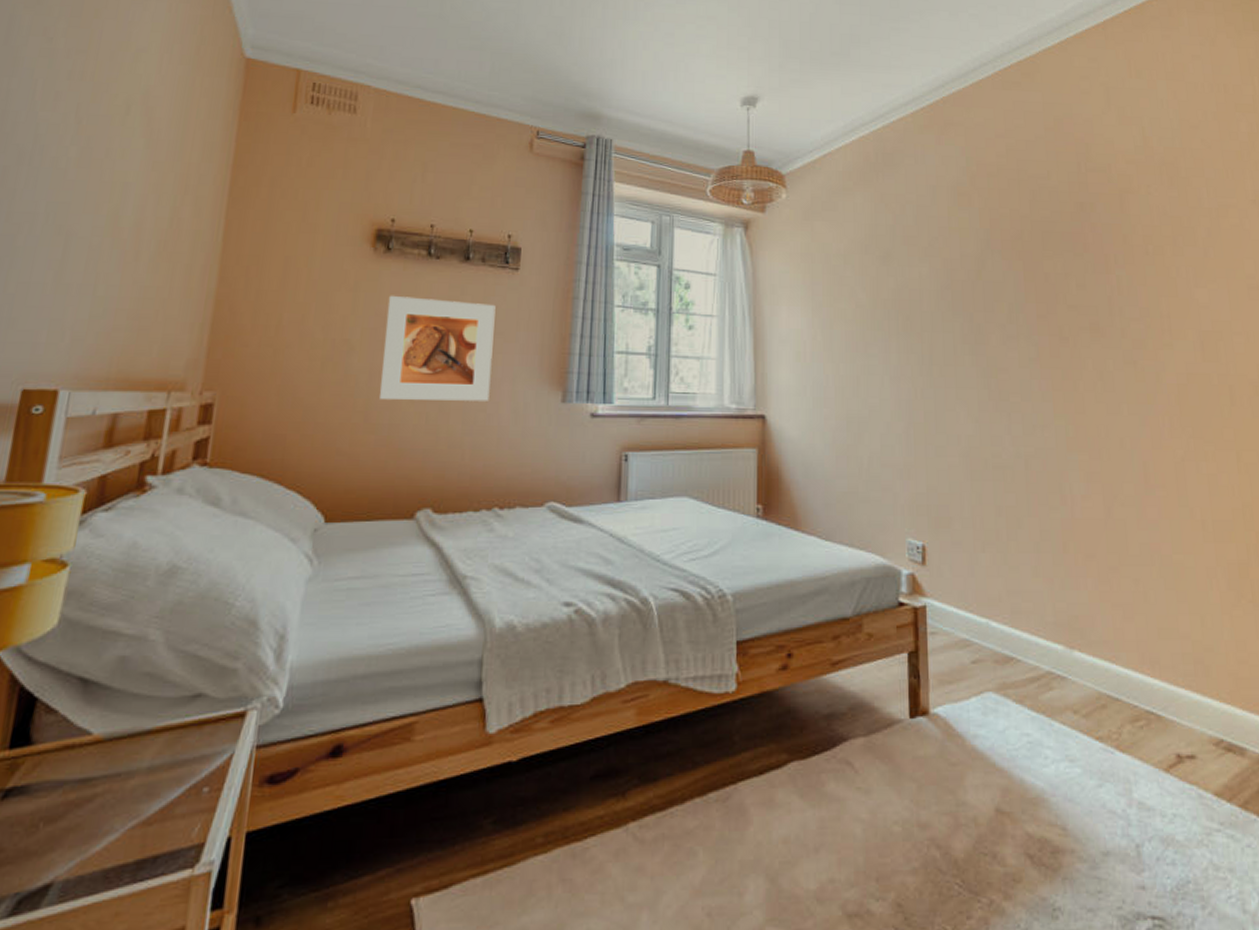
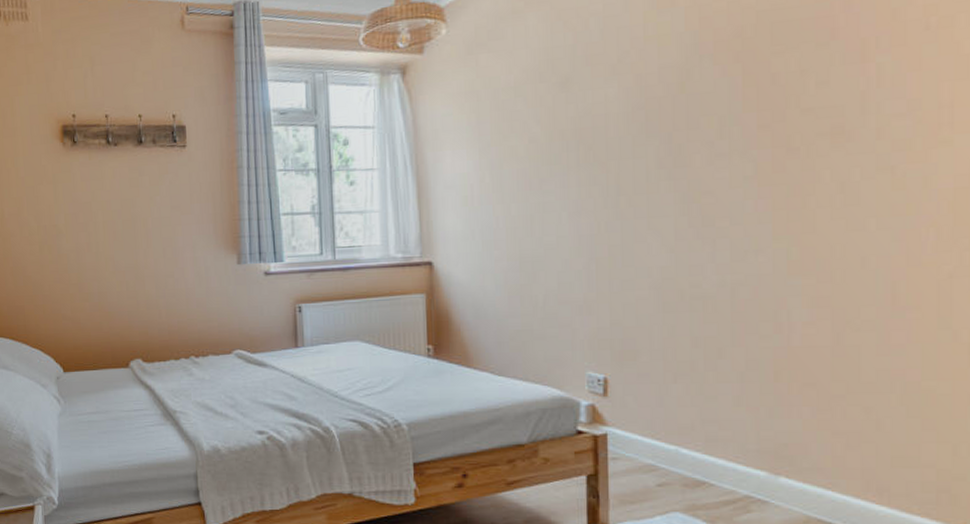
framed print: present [380,295,496,401] -> none [81,181,175,274]

